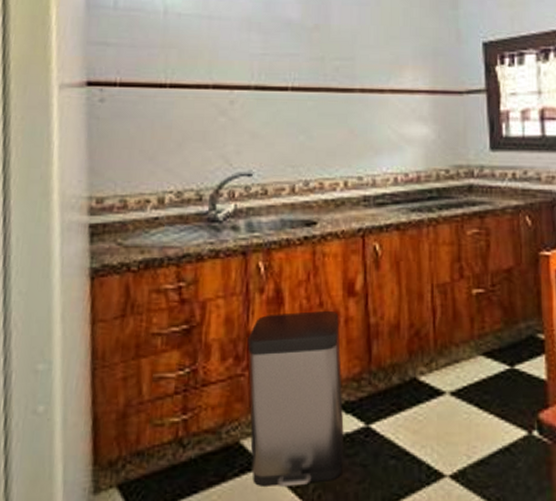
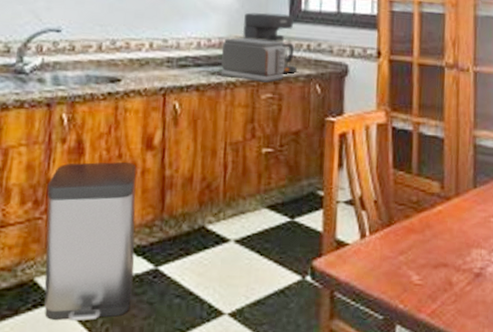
toaster: none [420,170,490,217] -> present [221,37,286,83]
coffee maker: none [441,142,503,207] -> present [242,12,297,74]

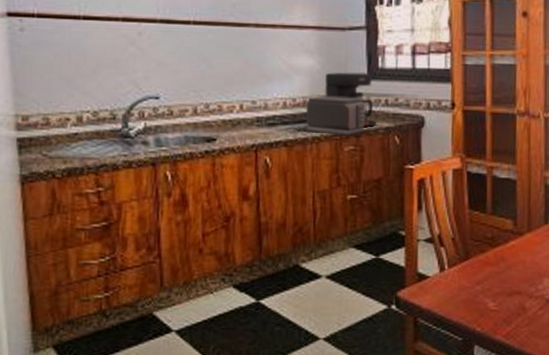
pedal bin: present [44,161,137,322] -> none [158,211,239,347]

